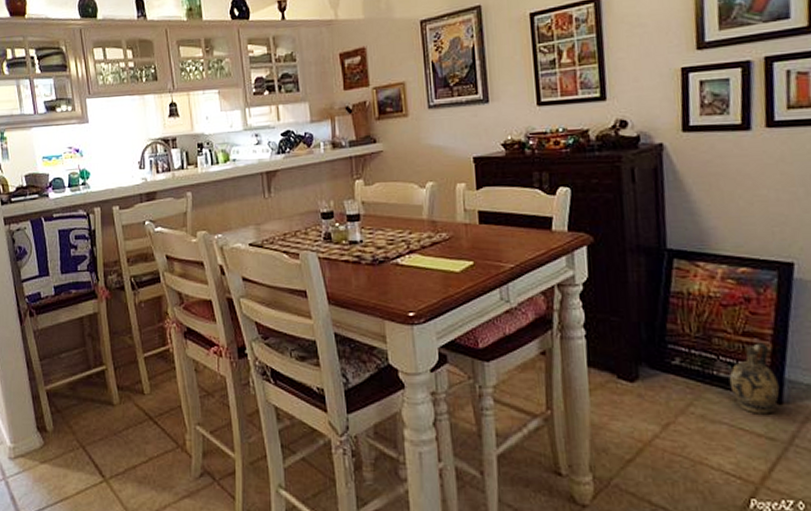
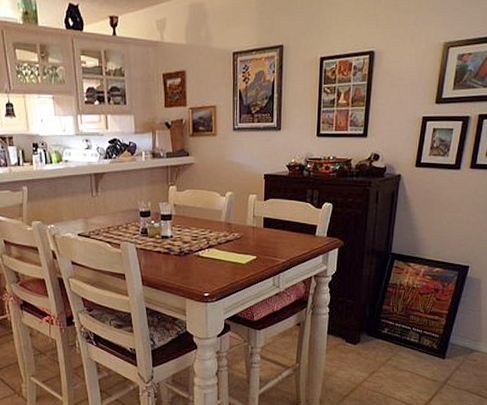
ceramic jug: present [729,343,780,414] -> none [416,319,445,365]

